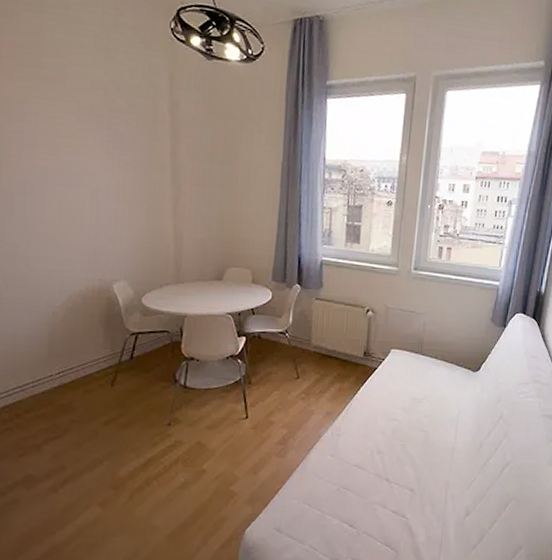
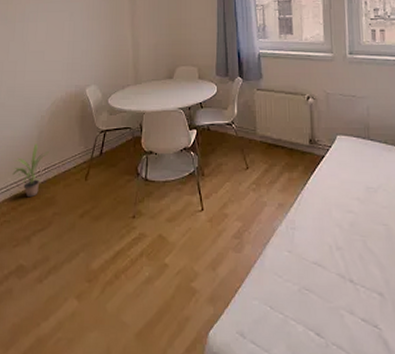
potted plant: none [15,344,64,404] -> present [12,143,49,198]

